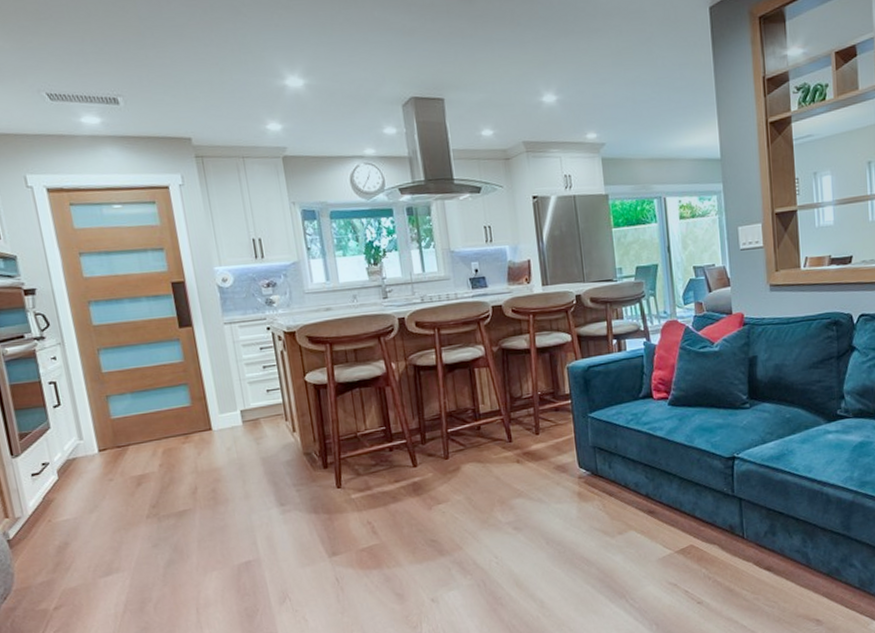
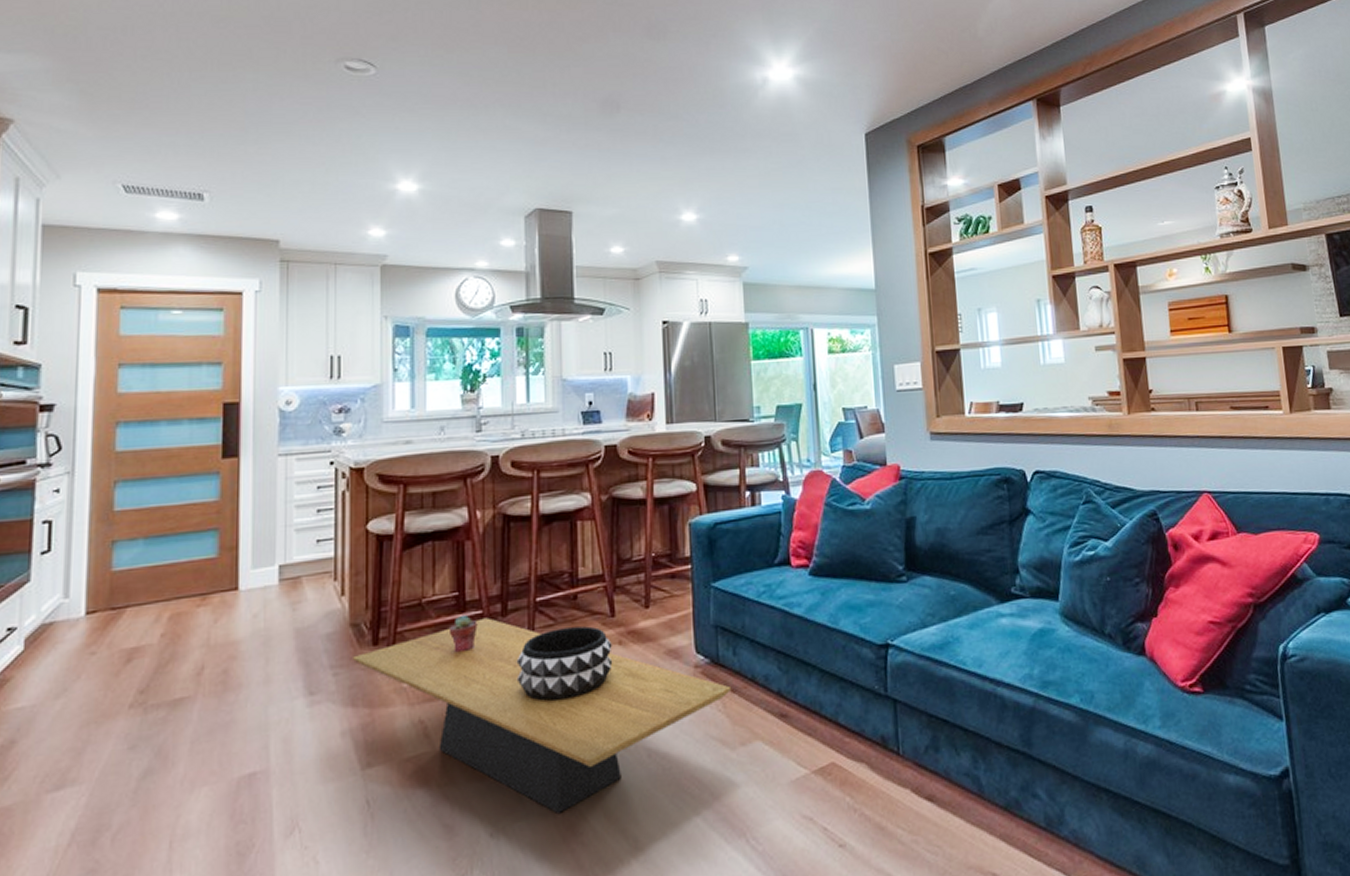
coffee table: none [310,445,609,585] -> present [353,617,732,813]
potted succulent: none [382,443,404,473] -> present [450,614,478,653]
decorative bowl: none [437,449,514,506] -> present [516,626,613,702]

